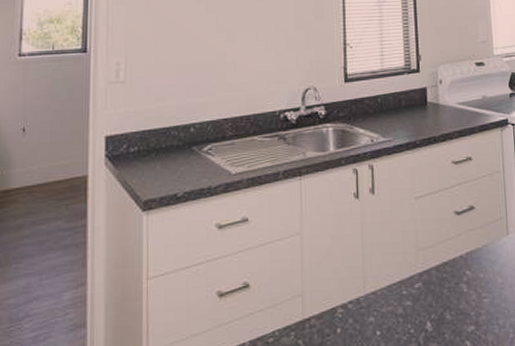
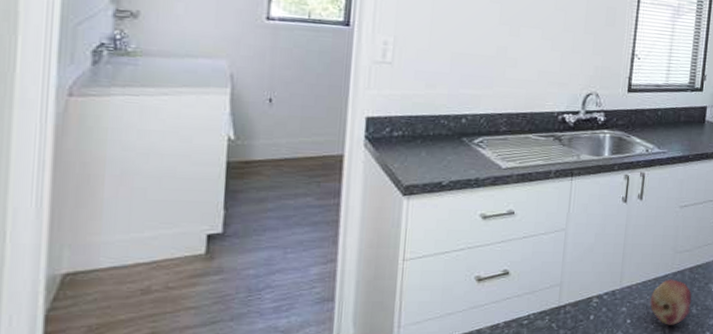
fruit: none [398,281,444,336] -> present [650,279,692,325]

